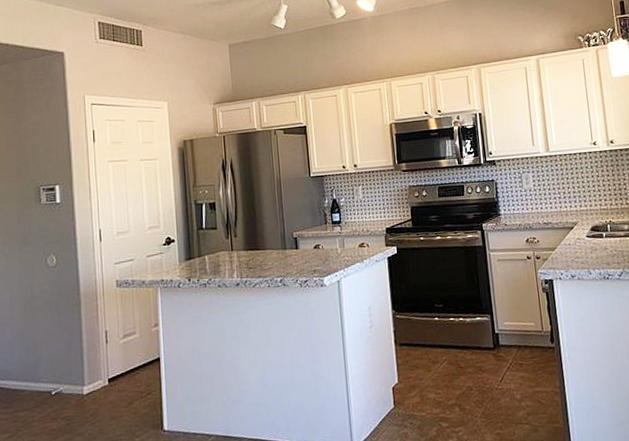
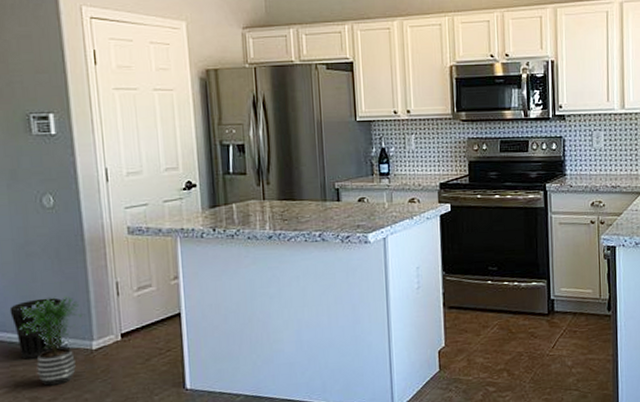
wastebasket: none [15,347,60,406] -> present [9,298,63,360]
potted plant: none [22,344,77,430] -> present [19,295,84,386]

